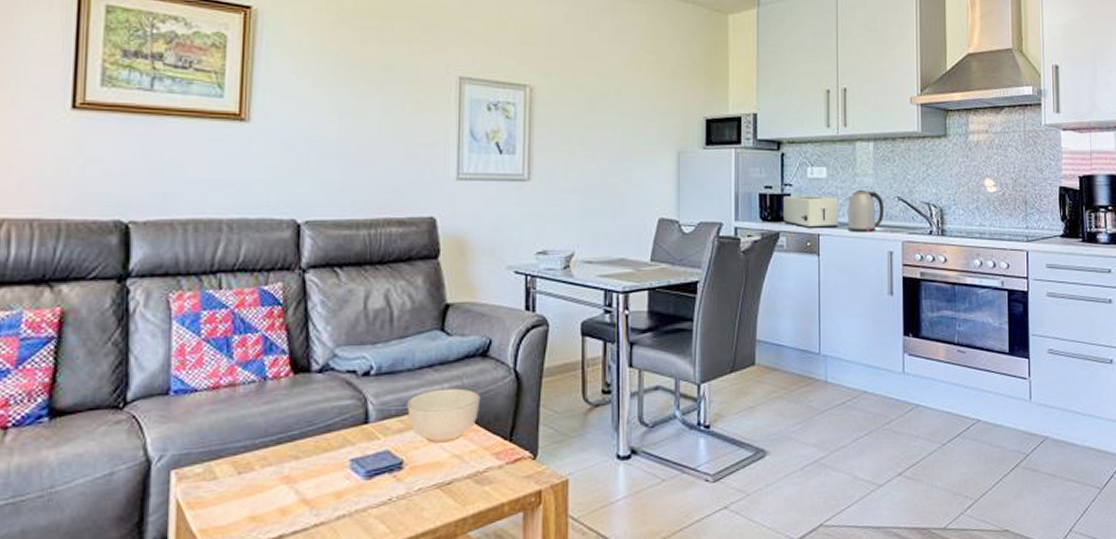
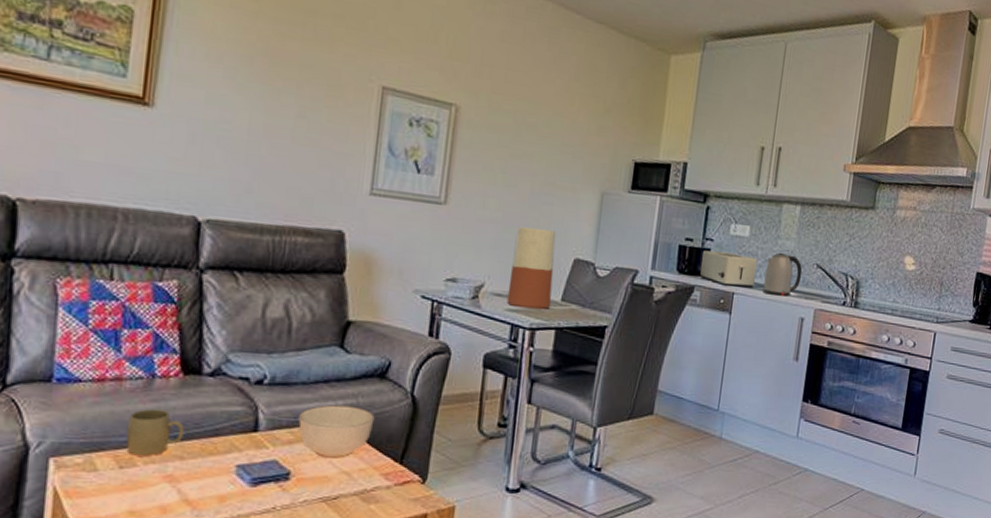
mug: none [242,411,299,462] -> present [125,409,185,458]
vase: none [598,193,640,273] -> present [507,226,557,310]

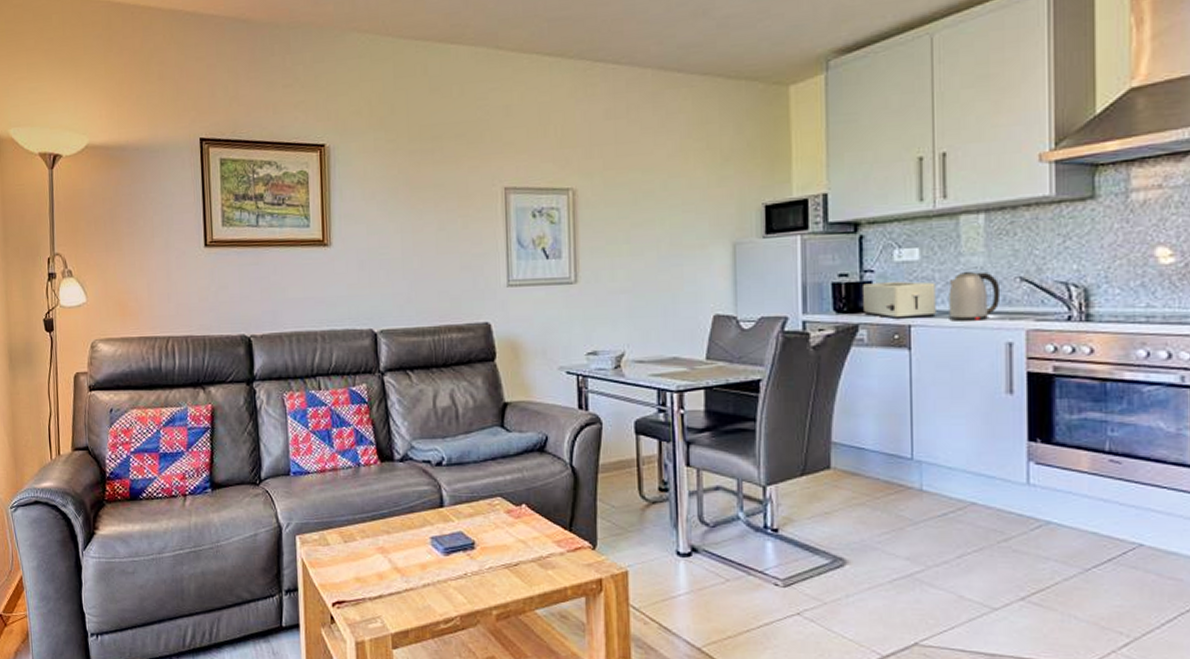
mug: present [125,409,185,458] -> none [345,492,388,533]
bowl: present [298,404,375,459] -> none [475,480,541,528]
vase: present [507,226,557,310] -> none [649,290,695,372]

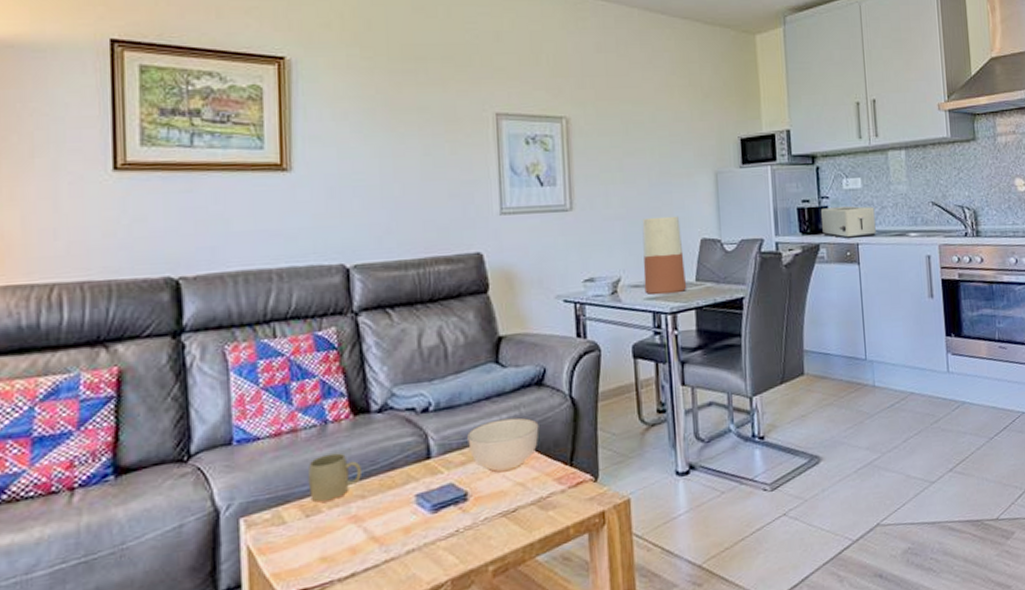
mug: none [345,492,388,533] -> present [307,452,363,504]
bowl: none [475,480,541,528] -> present [467,417,539,473]
vase: none [649,290,695,372] -> present [642,216,686,295]
kettle: present [948,272,1001,323] -> none [884,198,920,240]

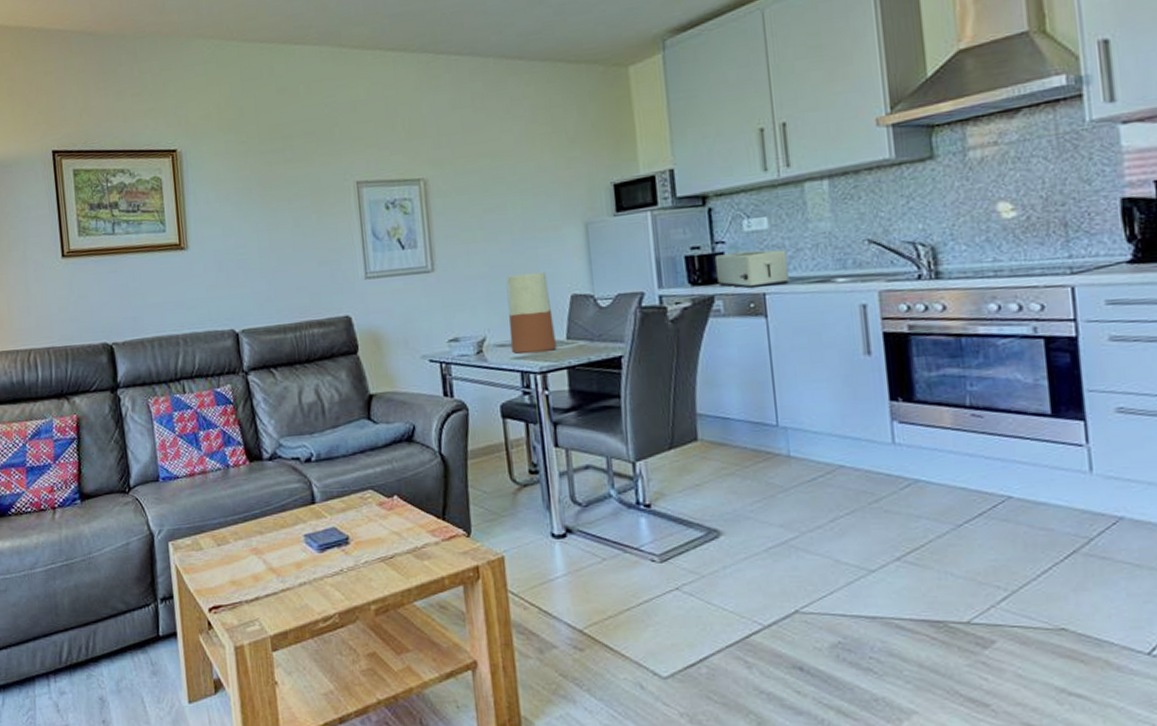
mug: present [307,452,363,504] -> none [216,493,260,536]
bowl: present [467,417,539,473] -> none [346,471,412,521]

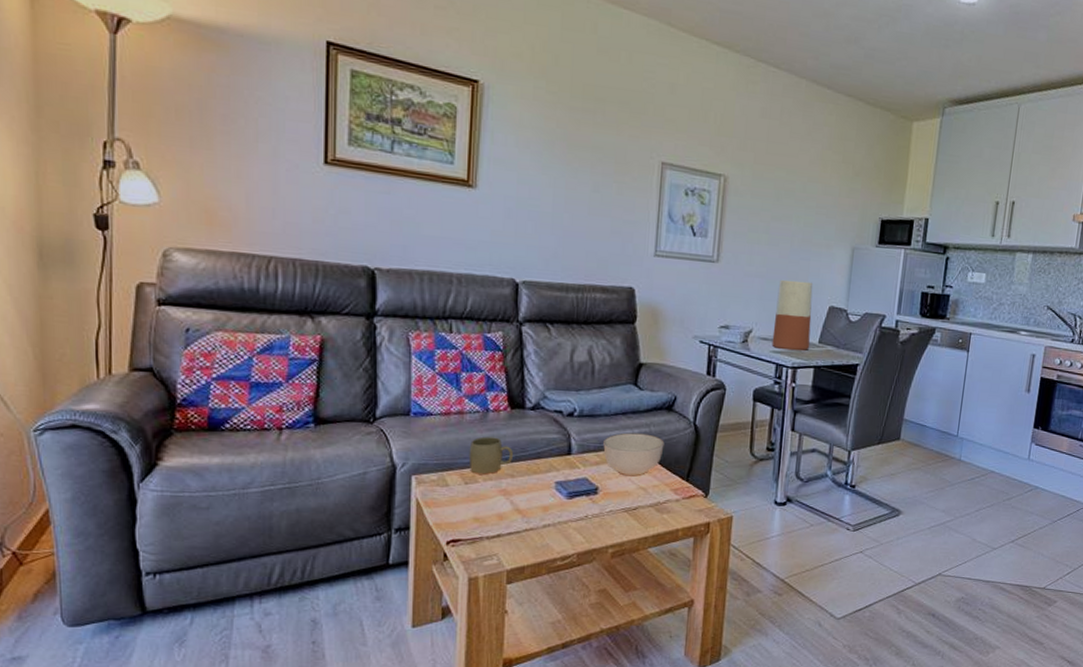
mug: none [216,493,260,536] -> present [468,436,514,476]
bowl: none [346,471,412,521] -> present [603,432,665,477]
toaster: present [714,250,789,289] -> none [941,296,993,329]

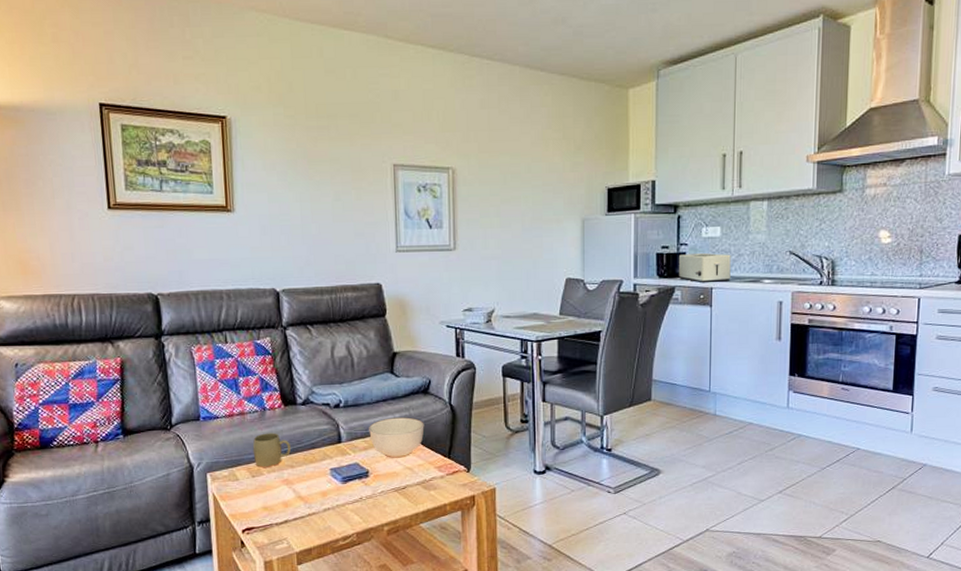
vase: present [772,279,814,351] -> none [514,257,550,325]
toaster: none [941,296,993,329] -> present [678,253,731,284]

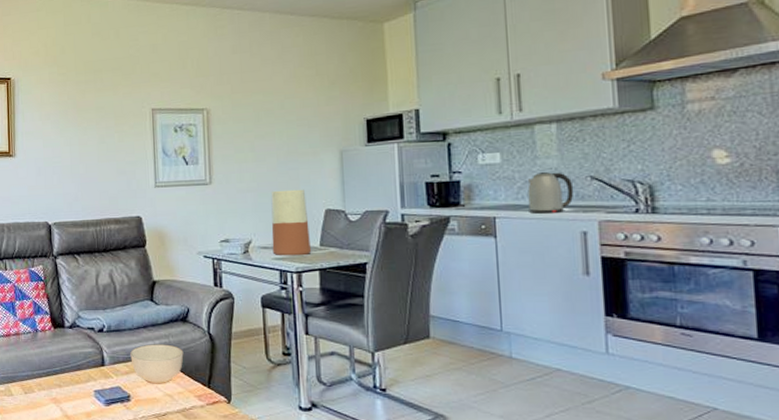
mug: present [252,433,292,469] -> none [25,353,60,386]
vase: none [514,257,550,325] -> present [270,189,311,256]
toaster: present [678,253,731,284] -> none [451,180,517,213]
kettle: none [739,246,776,286] -> present [527,172,574,215]

